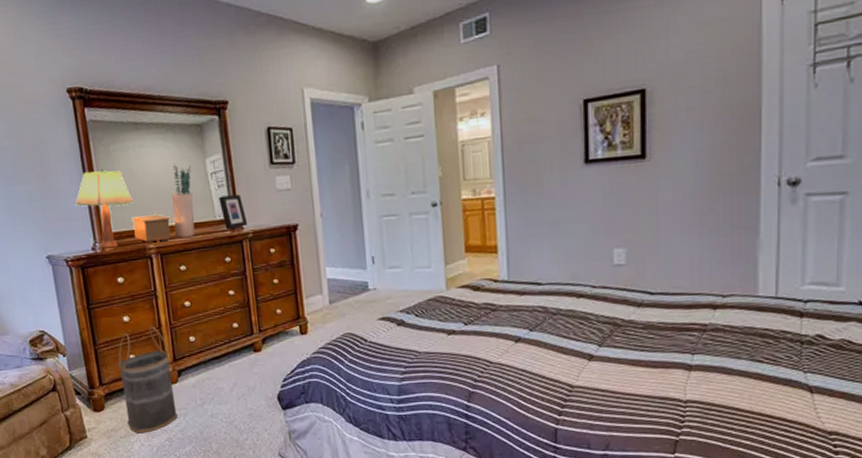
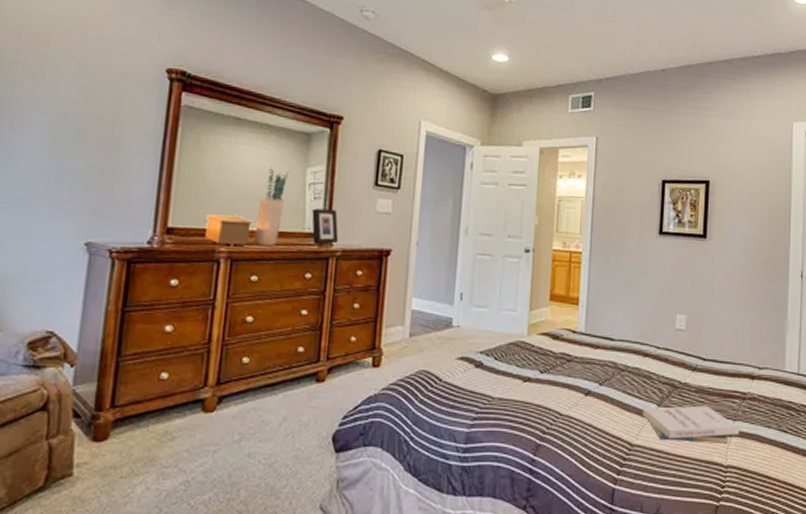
table lamp: present [75,169,133,249] -> none [141,158,213,245]
basket: present [118,326,178,434] -> none [134,340,214,473]
books: none [581,341,701,380] -> present [642,405,740,443]

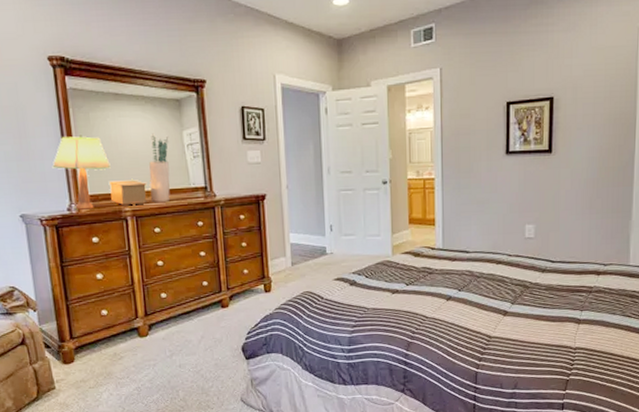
table lamp: none [141,158,213,245] -> present [52,135,111,210]
picture frame: present [312,208,339,244] -> none [194,165,221,196]
books: present [642,405,740,443] -> none [498,300,587,331]

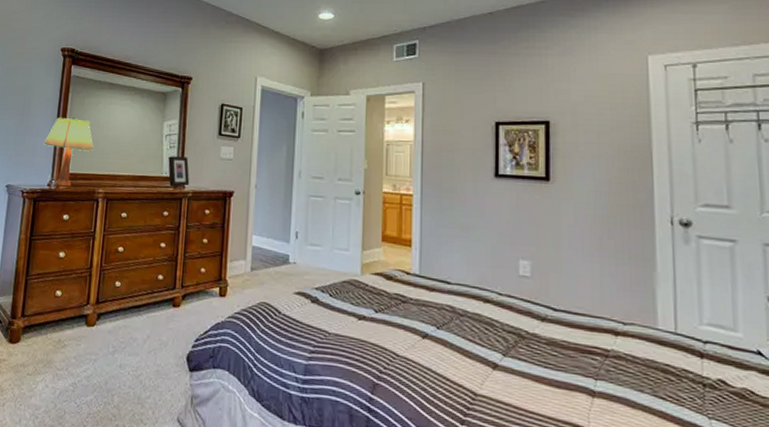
jewelry box: present [108,180,147,208] -> none [87,162,123,190]
vase: present [149,133,171,203] -> none [124,121,151,189]
picture frame: none [194,165,221,196] -> present [168,156,190,186]

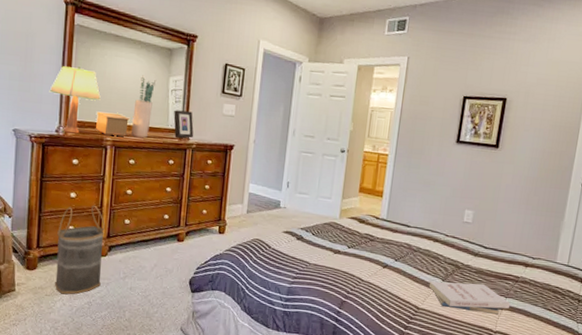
basket: none [37,265,94,374] -> present [54,205,105,295]
jewelry box: none [87,162,123,190] -> present [95,111,130,138]
vase: none [124,121,151,189] -> present [131,75,157,139]
books: none [485,356,604,404] -> present [428,281,511,314]

